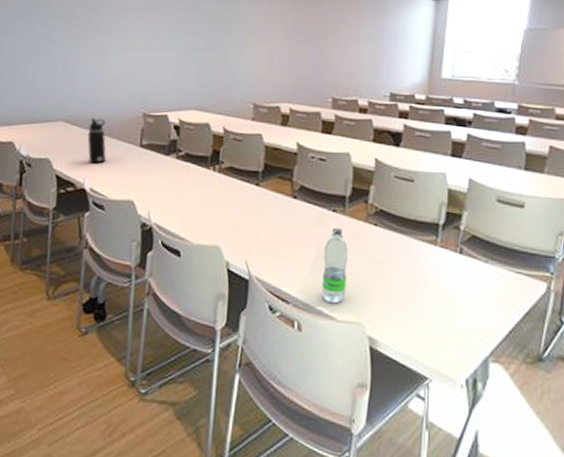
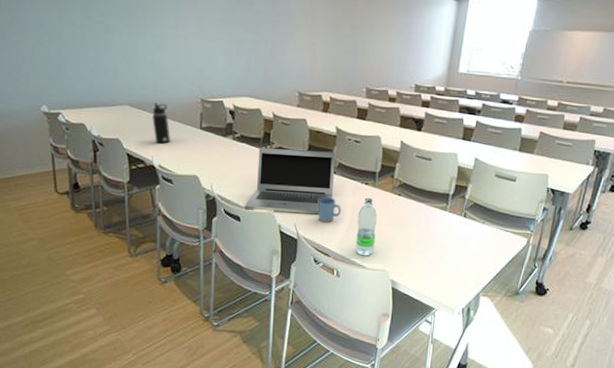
laptop: none [185,168,297,249] -> present [244,148,336,215]
mug: none [274,227,304,260] -> present [317,197,342,223]

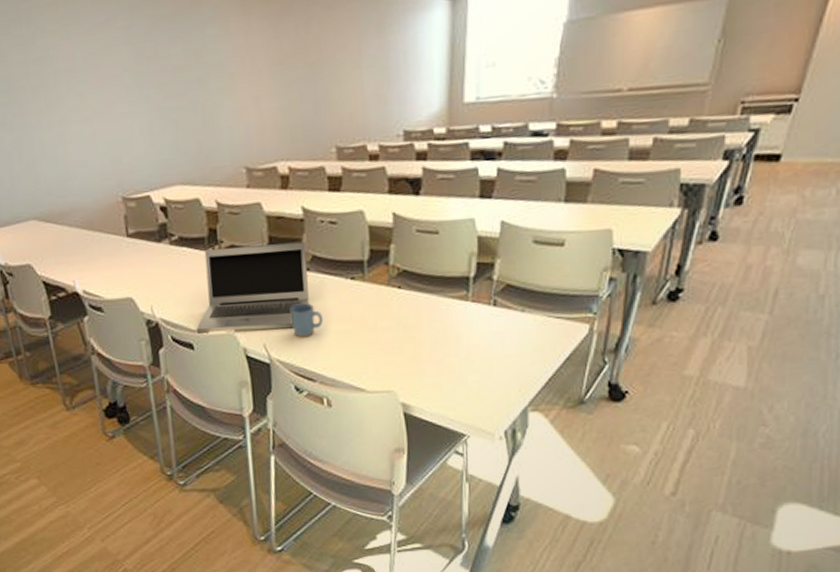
water bottle: present [152,103,170,144] -> none [64,210,92,263]
bottle: present [356,197,378,256] -> none [345,296,374,376]

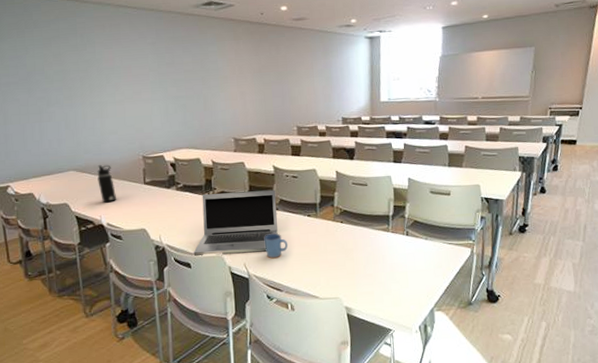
water bottle: none [64,210,92,263] -> present [97,165,116,203]

